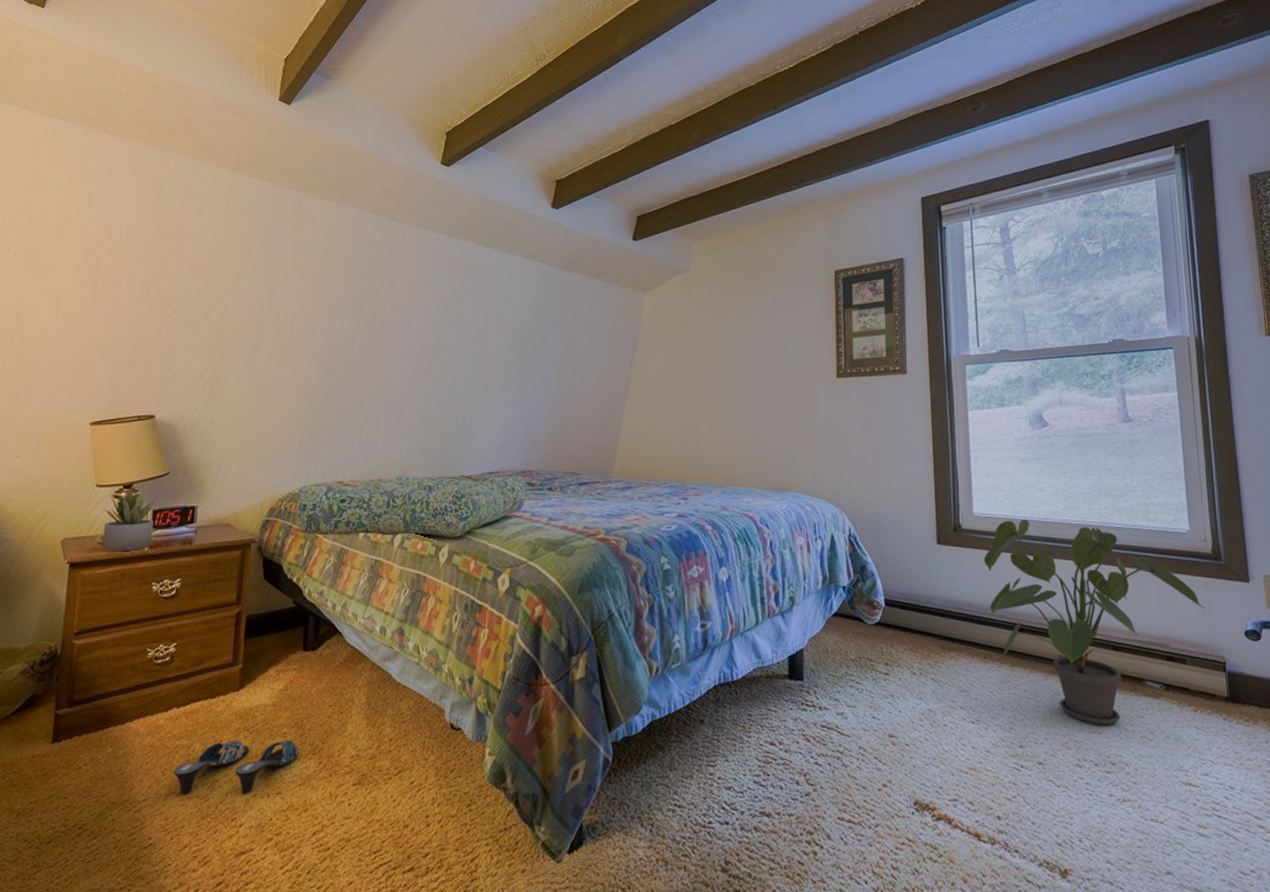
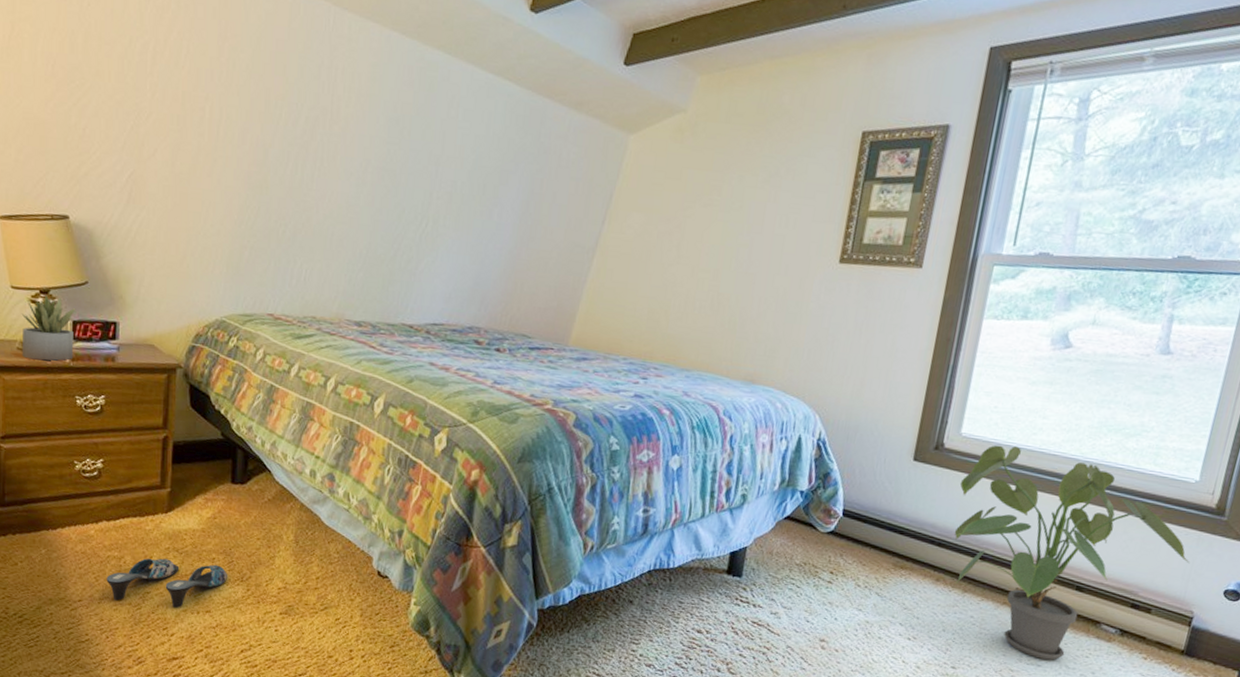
seat cushion: present [296,475,527,538] -> none [224,314,472,390]

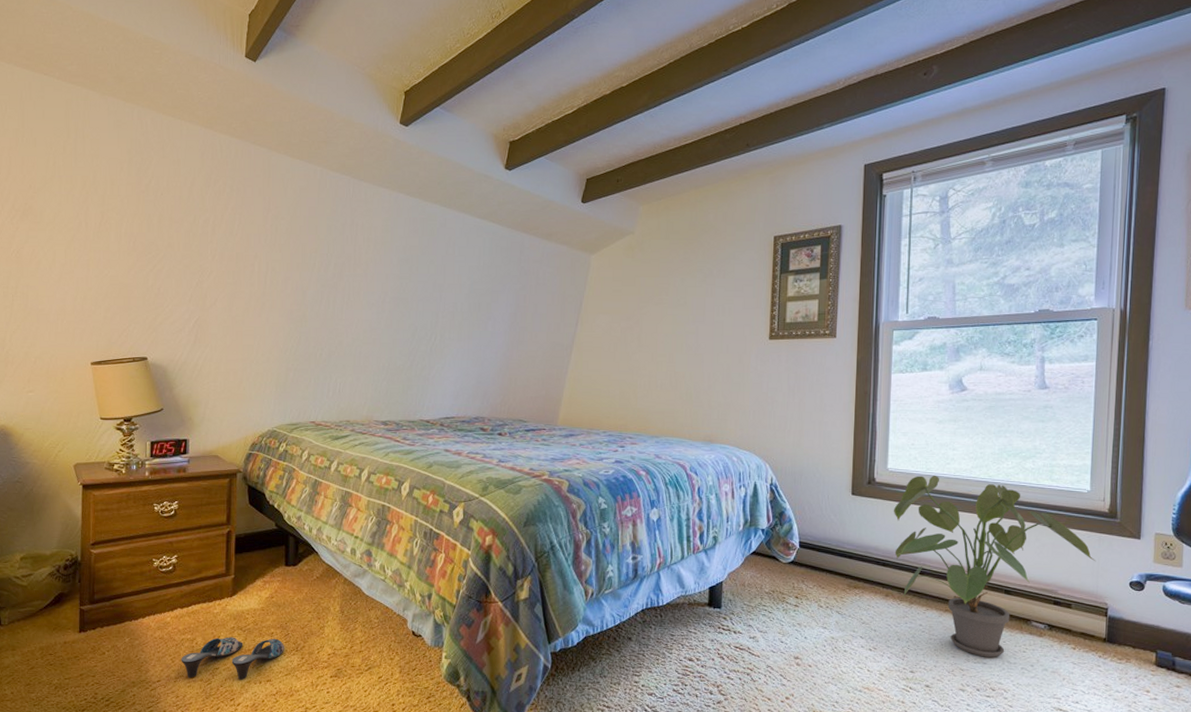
succulent plant: present [21,295,75,361] -> none [109,423,153,477]

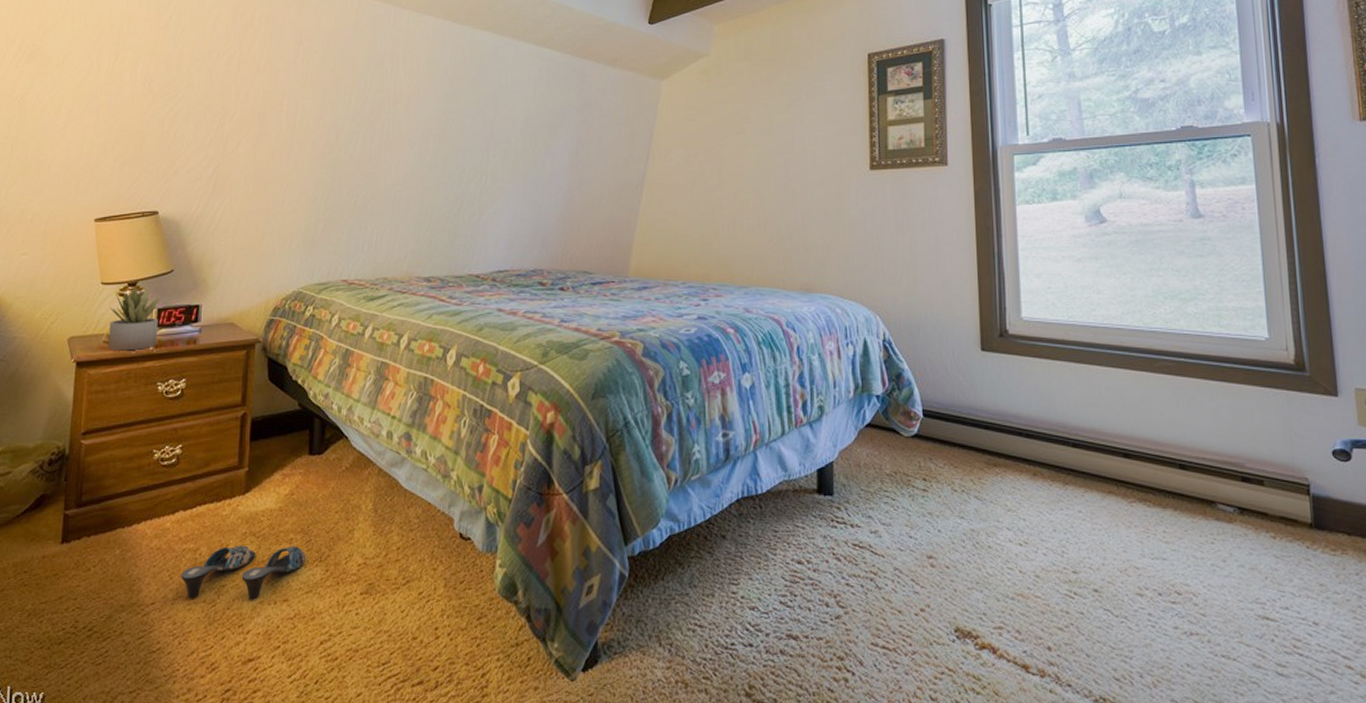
succulent plant: none [109,423,153,477] -> present [107,287,160,351]
house plant: present [893,475,1096,657] -> none [1032,324,1287,551]

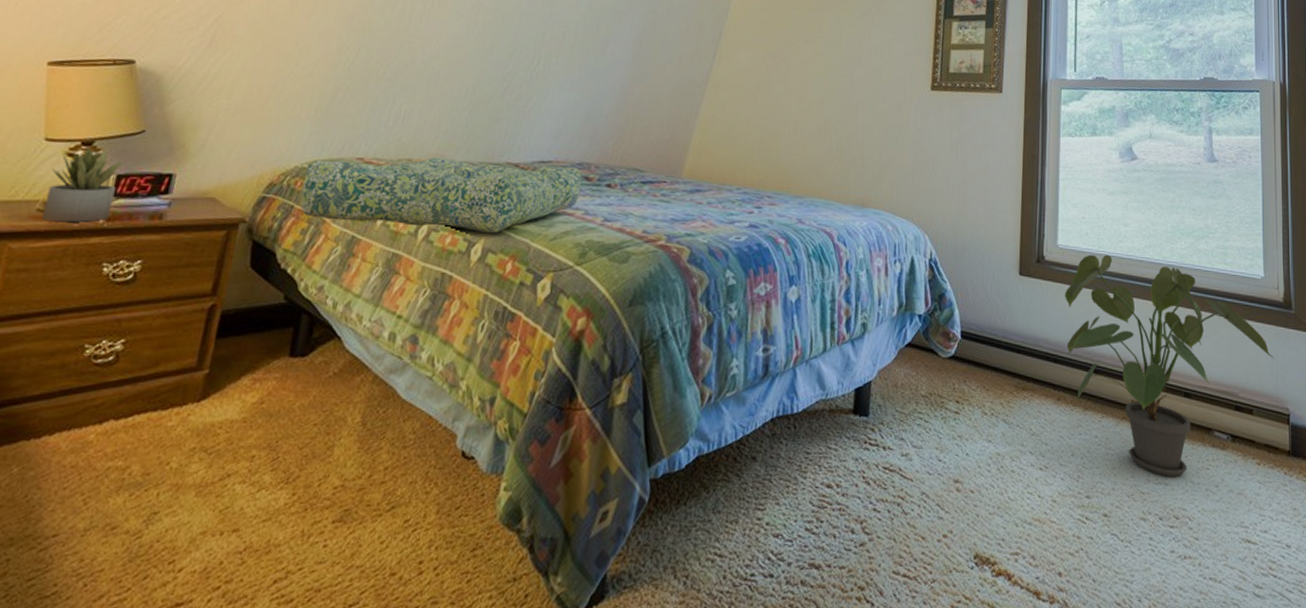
slippers: present [181,545,305,600] -> none [98,463,269,530]
seat cushion: none [301,273,537,340] -> present [300,157,582,234]
house plant: none [1032,324,1287,551] -> present [1064,254,1275,477]

